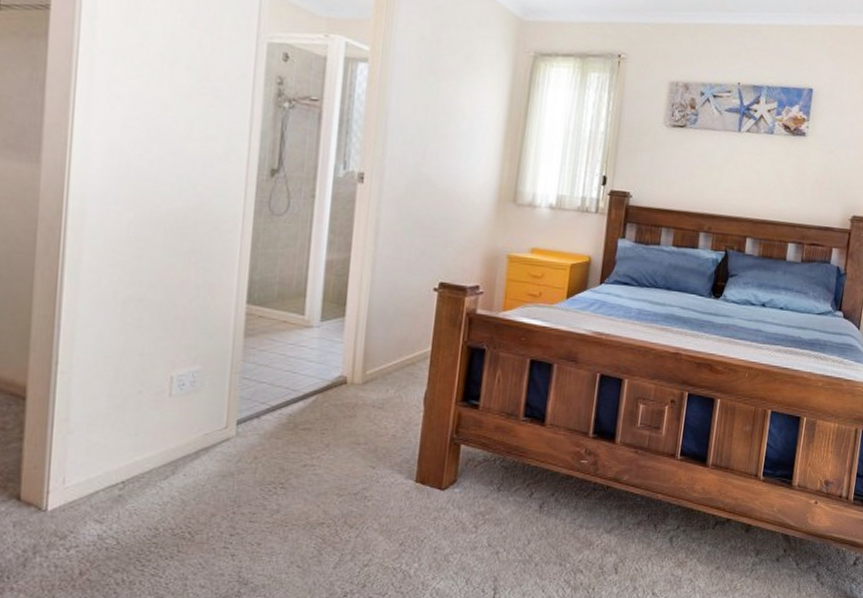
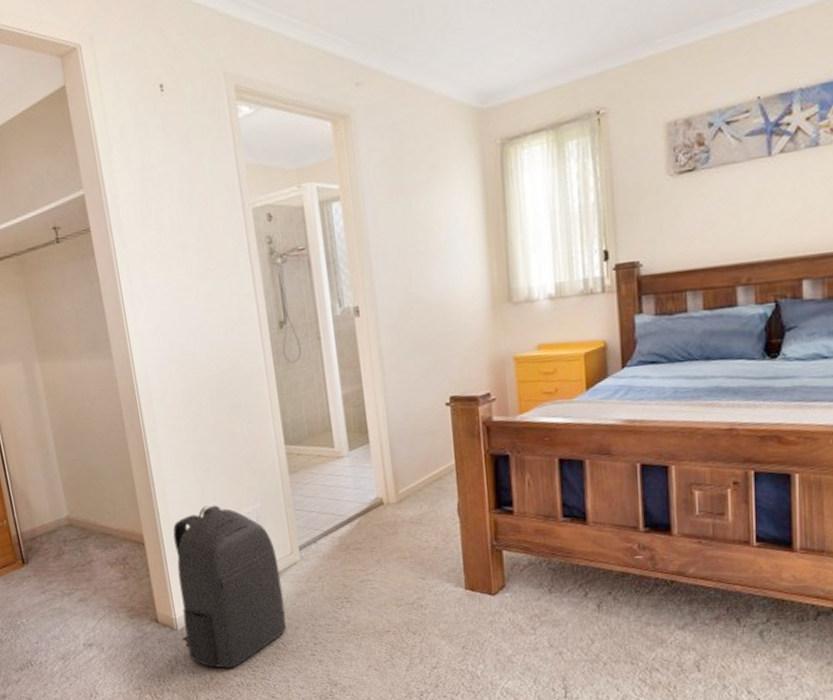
backpack: none [52,360,207,562] -> present [172,505,287,668]

